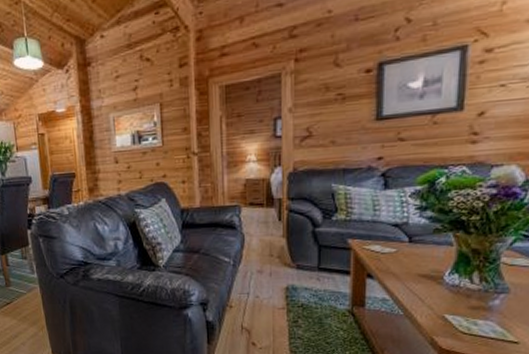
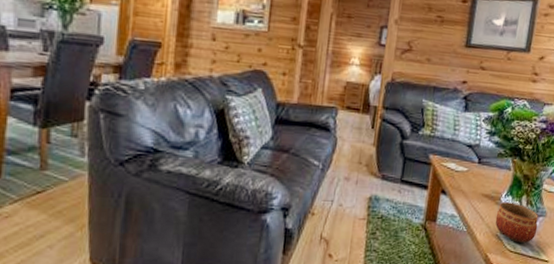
bowl: none [439,281,499,324] -> present [495,202,538,243]

